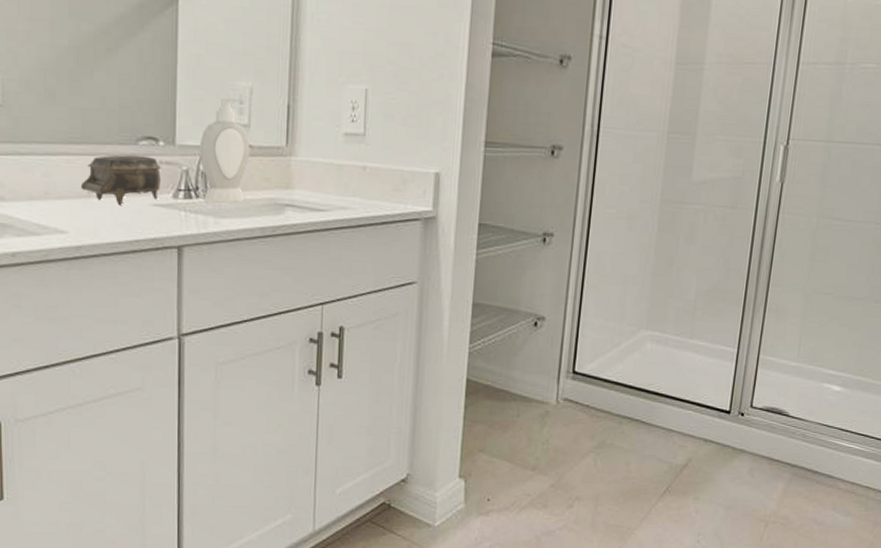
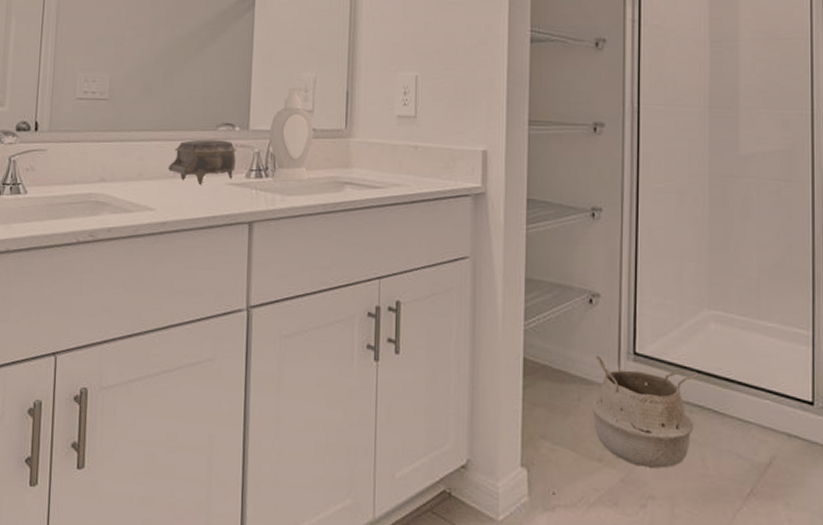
woven basket: none [529,375,631,474] -> present [591,355,698,469]

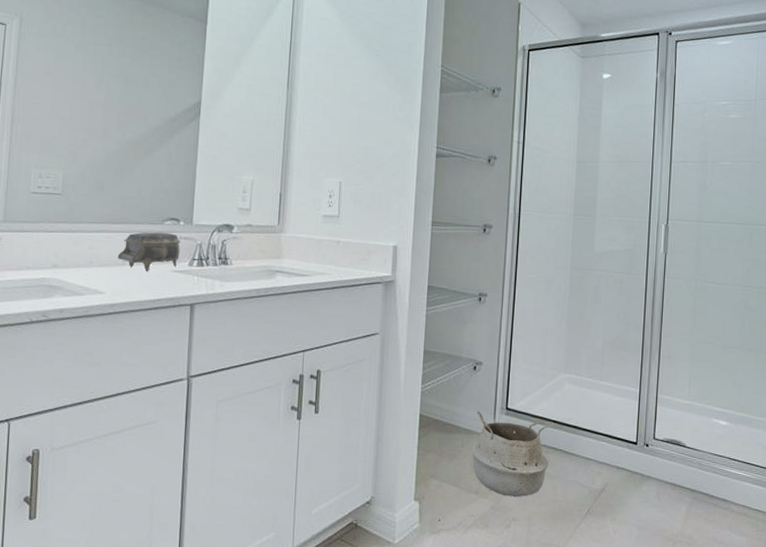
soap bottle: present [269,87,314,183] -> none [210,188,250,270]

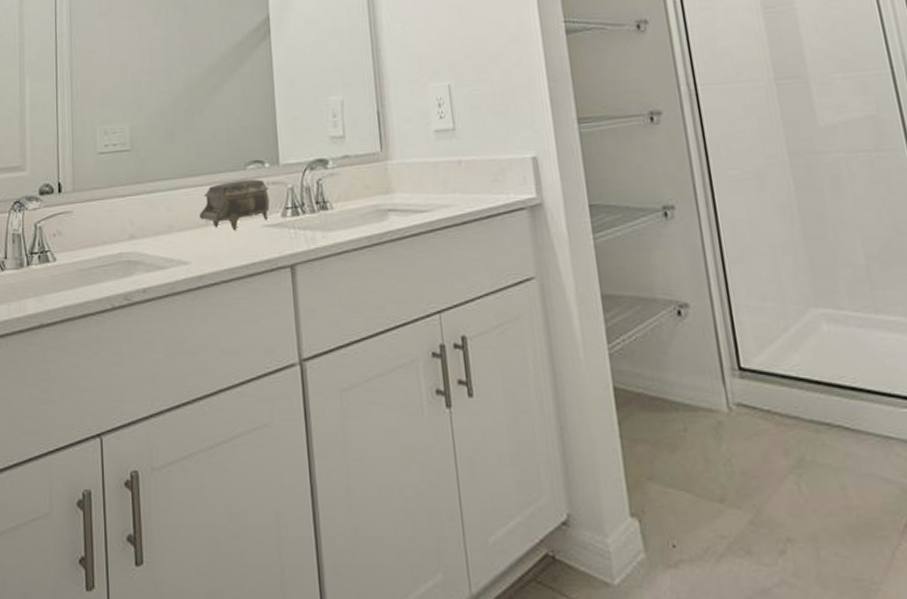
woven basket: present [471,411,554,498] -> none [695,375,825,505]

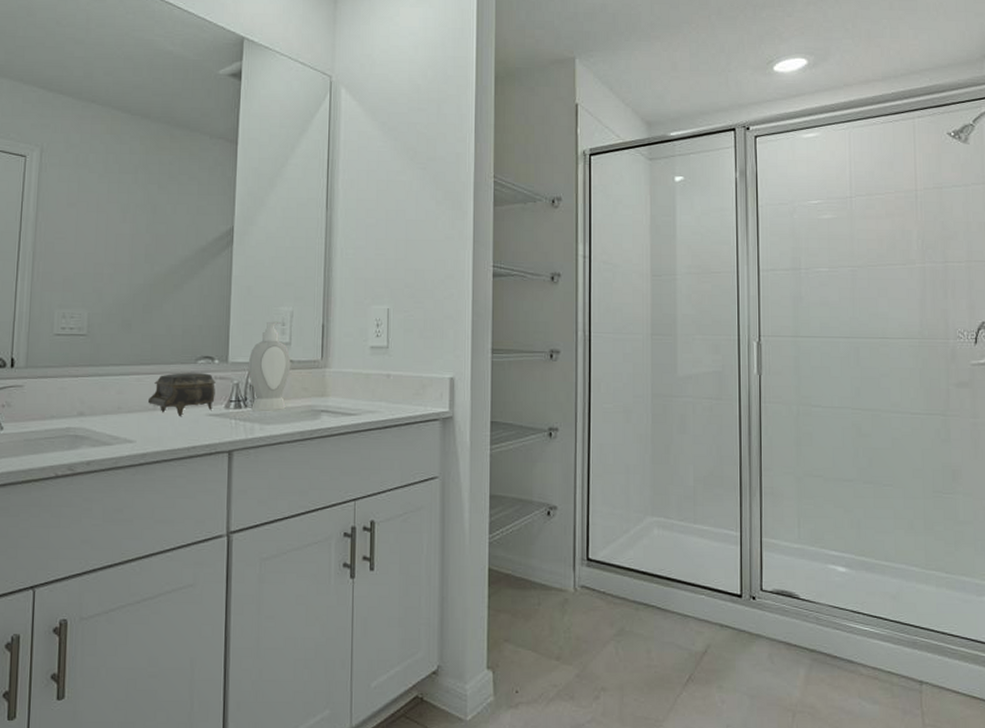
soap bottle: none [301,113,348,218] -> present [248,321,291,412]

